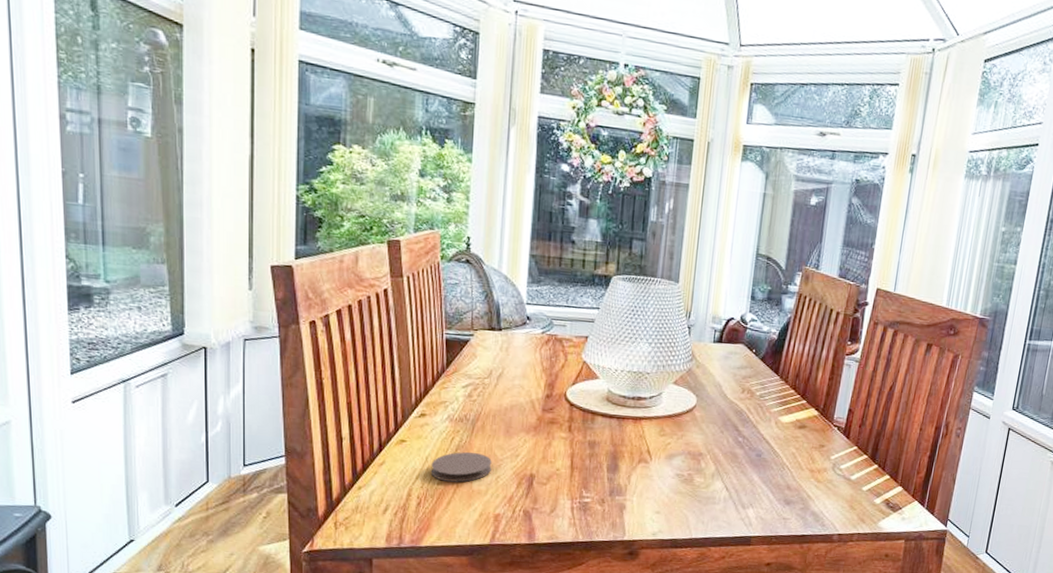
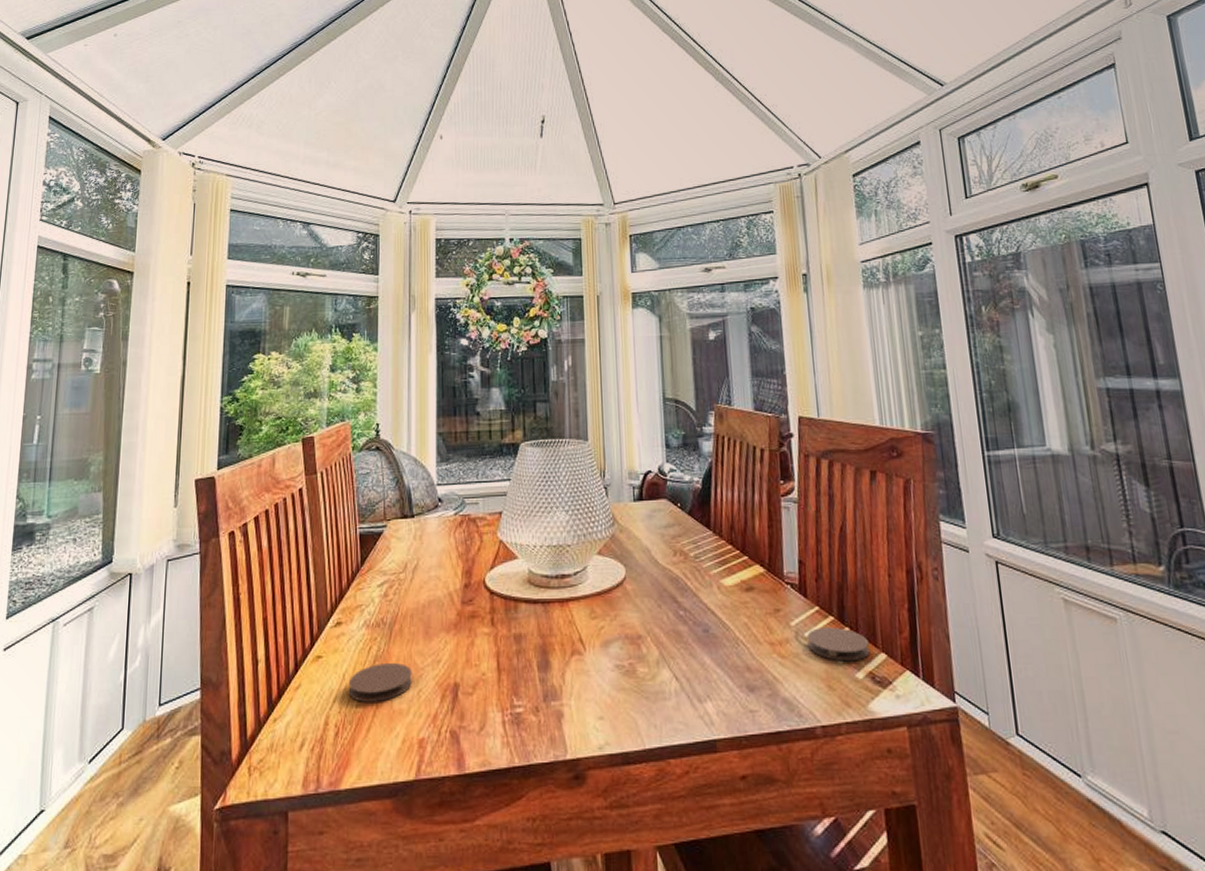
coaster: none [841,463,892,491] -> present [807,627,870,662]

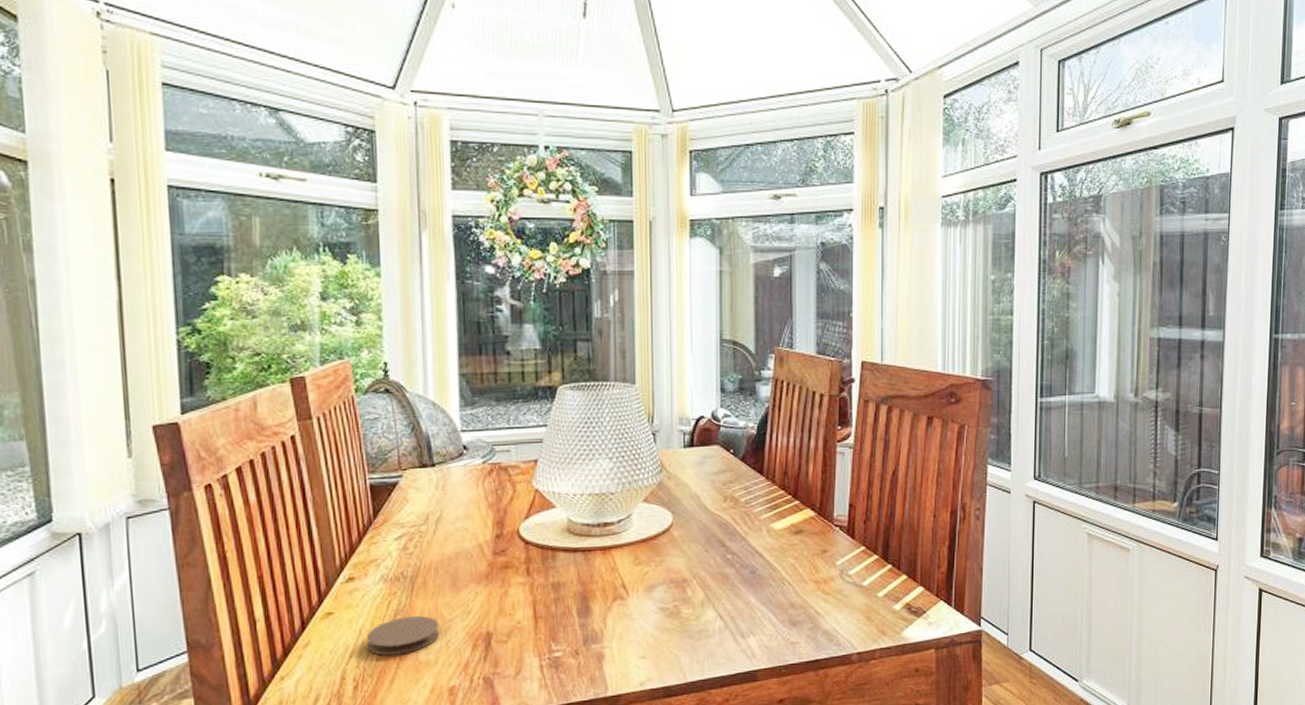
coaster: present [807,627,870,662] -> none [851,565,909,595]

